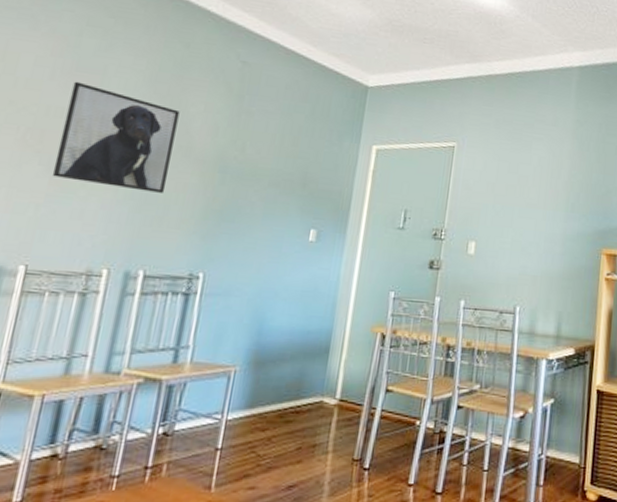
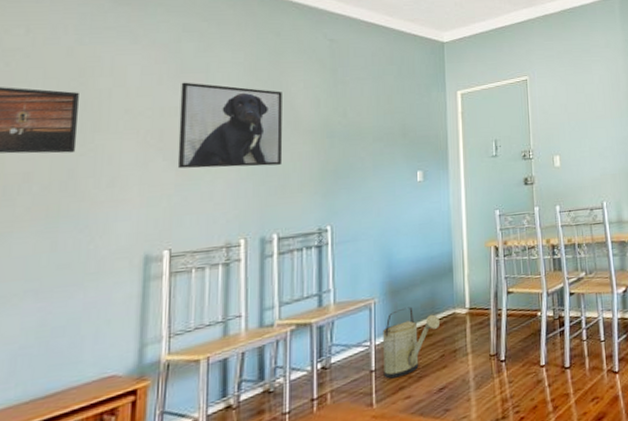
watering can: none [229,383,304,463] -> present [383,306,439,379]

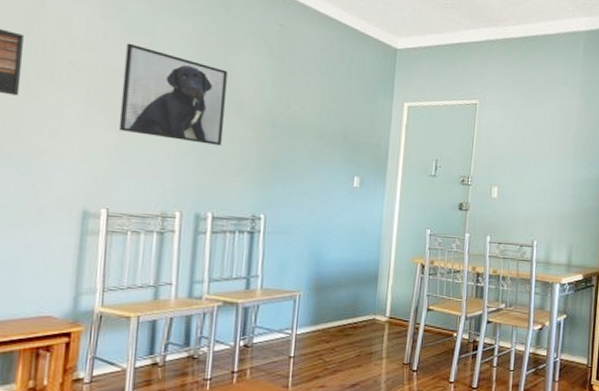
watering can: present [383,306,439,379] -> none [301,305,359,367]

